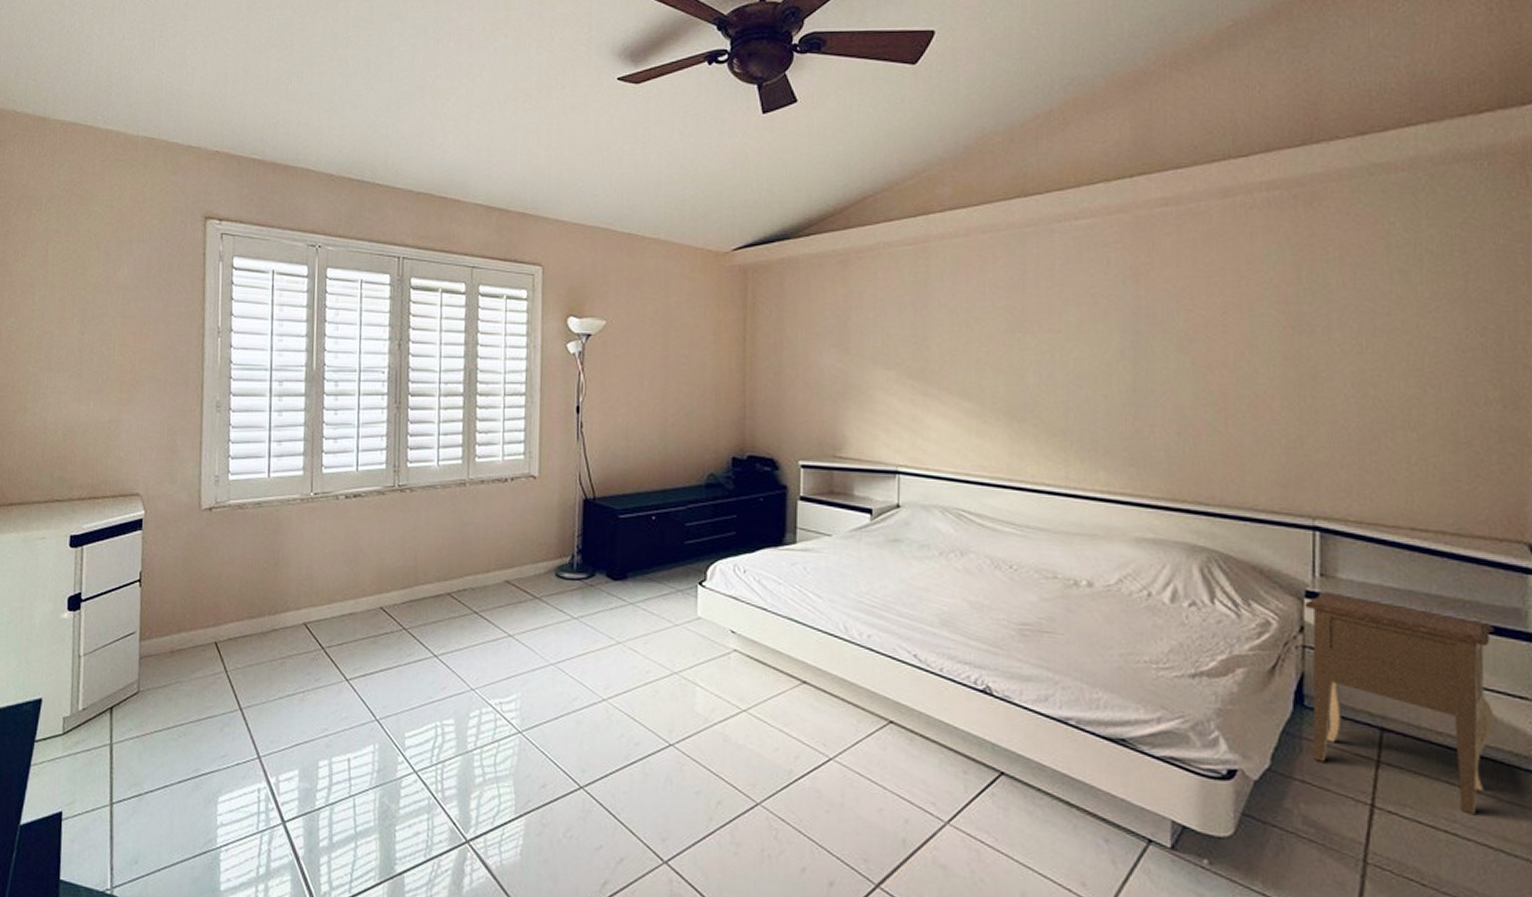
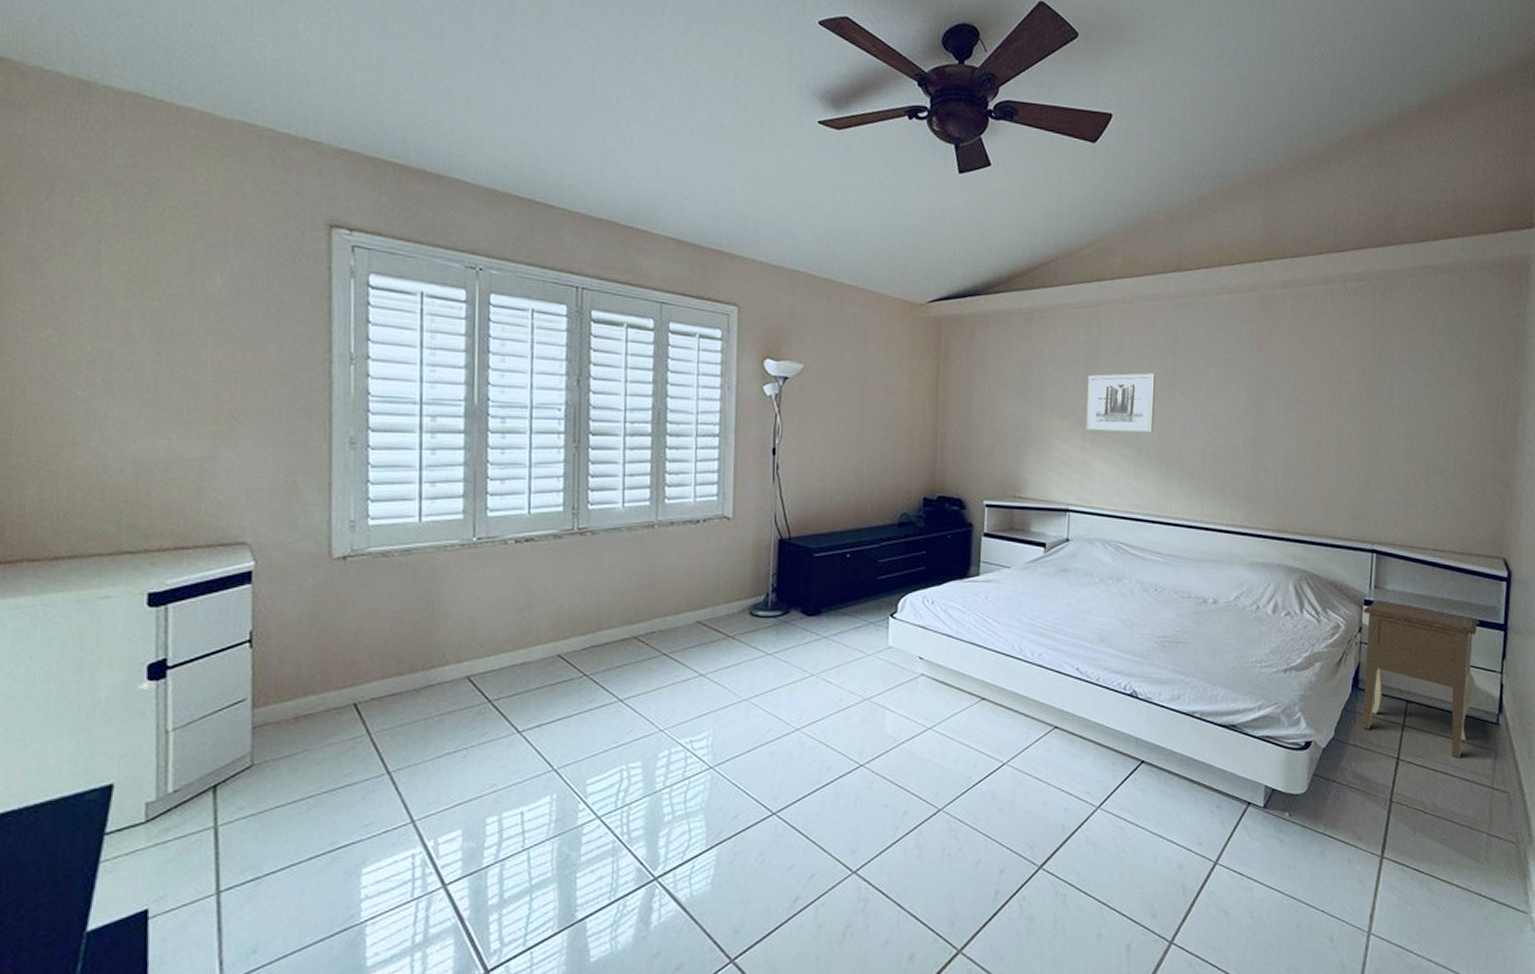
wall art: none [915,314,999,384] -> present [1085,373,1155,434]

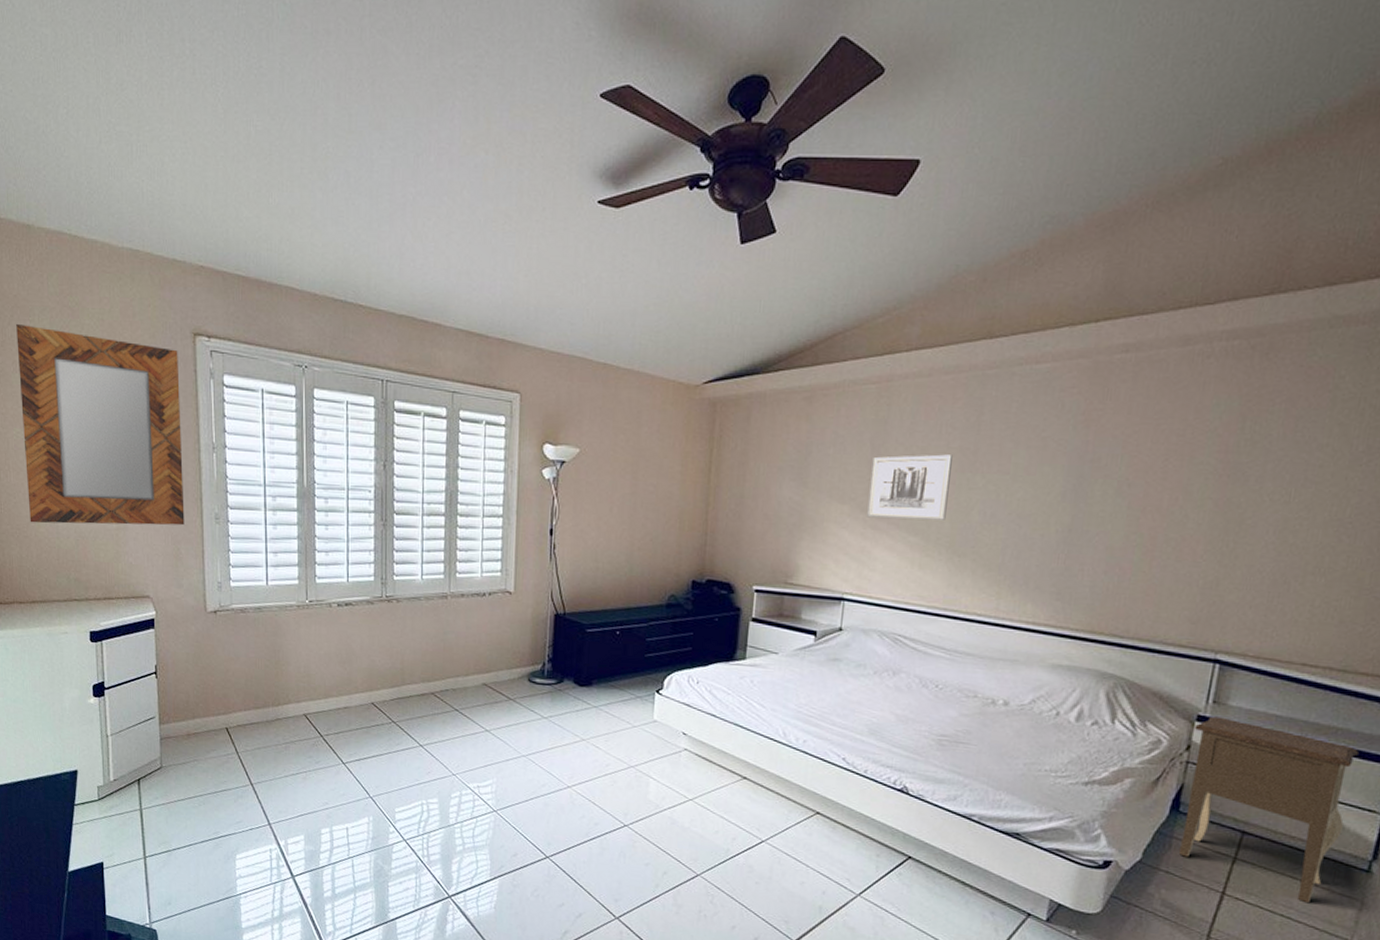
home mirror: none [56,200,306,454] -> present [16,324,185,526]

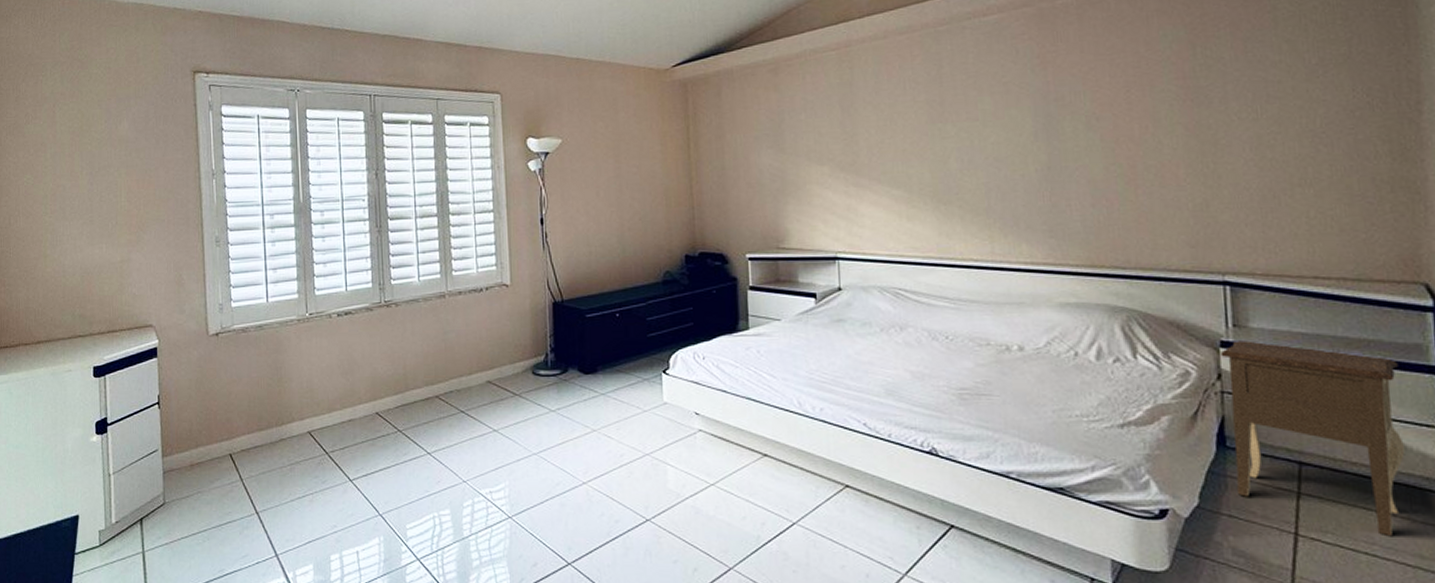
home mirror: present [16,324,185,526] -> none [30,80,186,264]
wall art: present [867,454,953,520] -> none [844,108,925,176]

